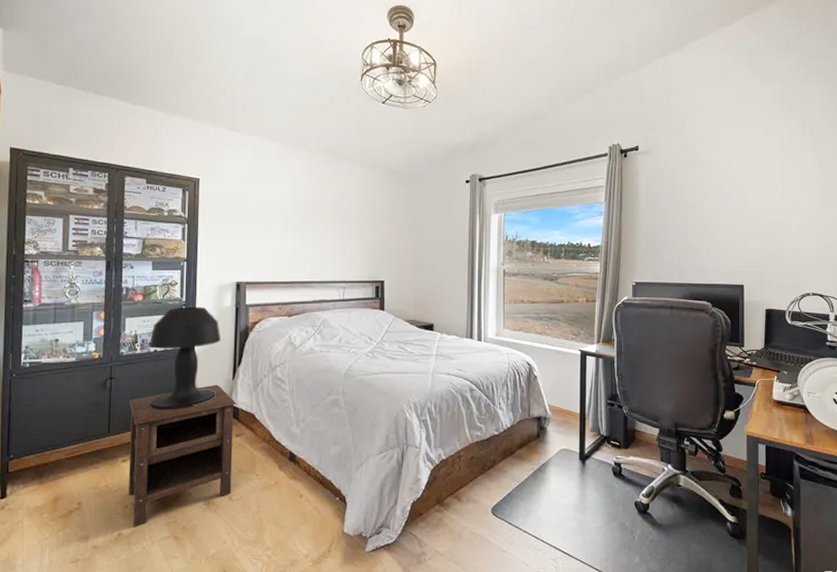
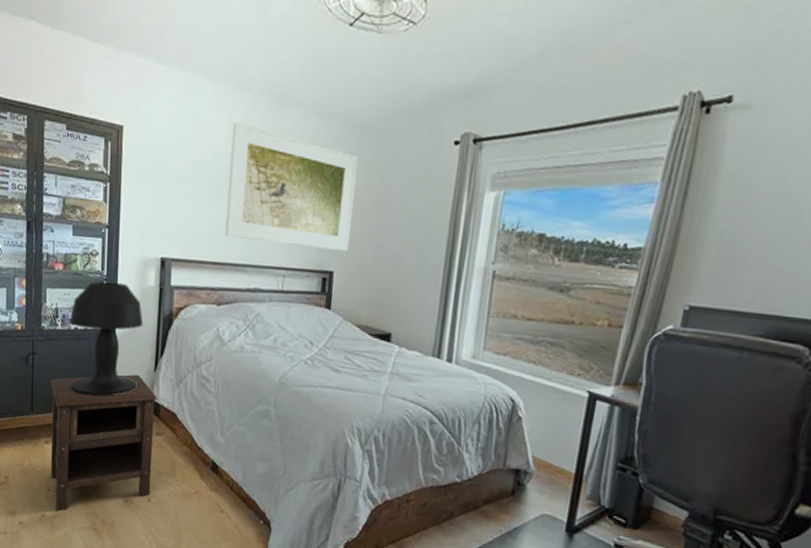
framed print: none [293,173,397,264] -> present [225,122,359,251]

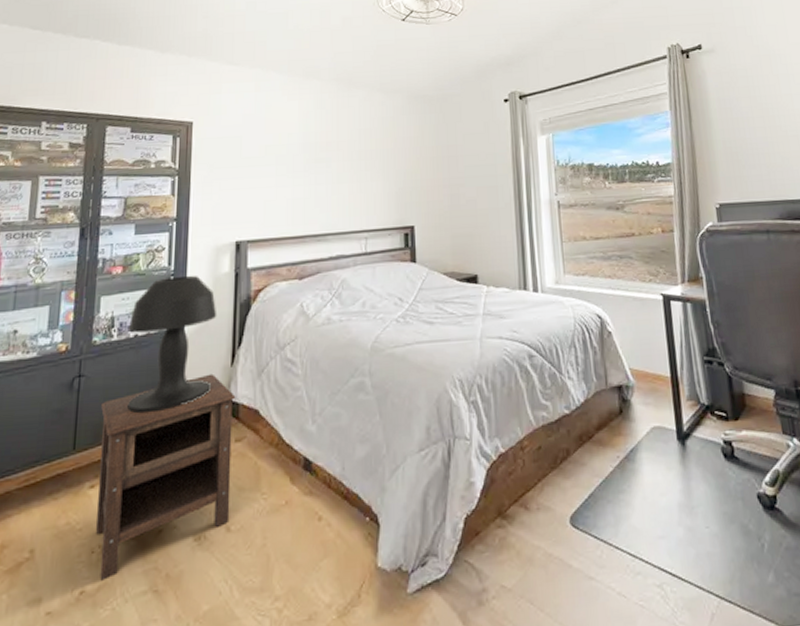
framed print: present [225,122,359,251] -> none [303,106,426,210]

